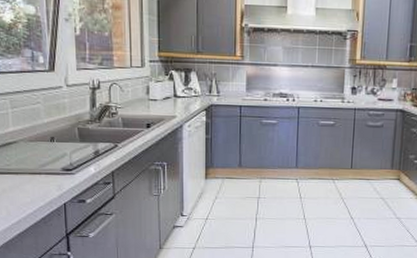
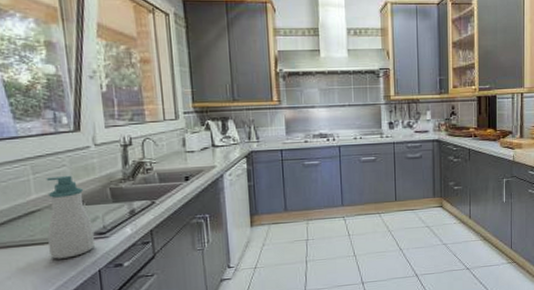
soap bottle: none [21,112,62,189] -> present [46,175,95,259]

